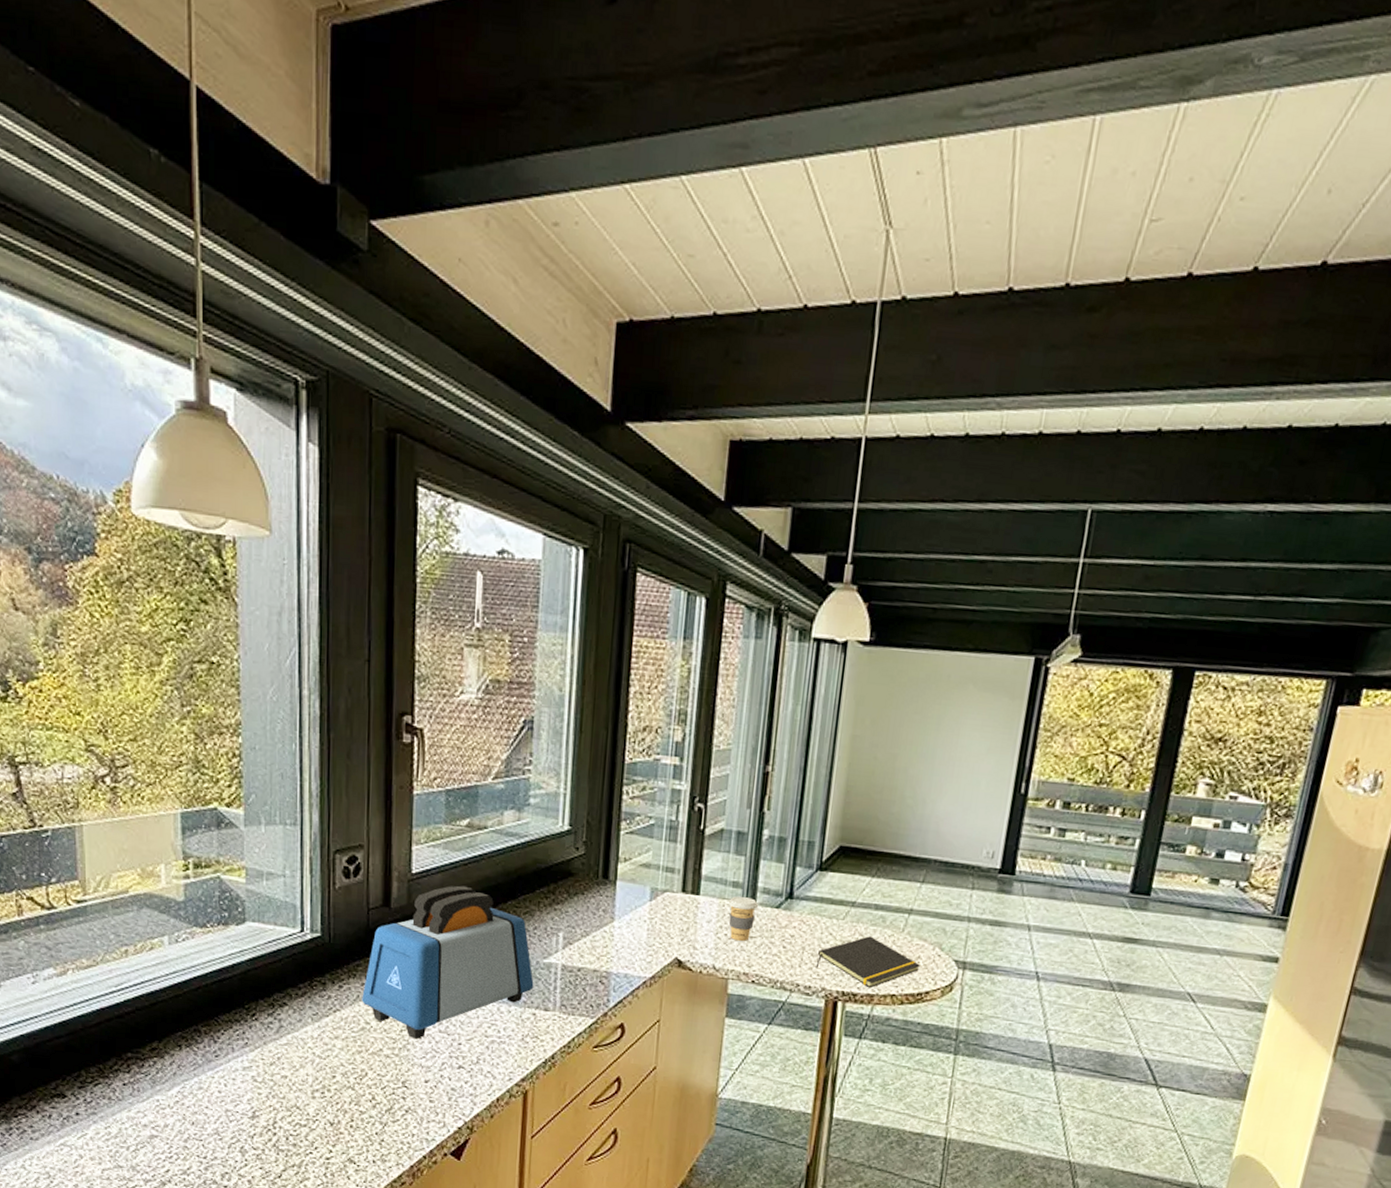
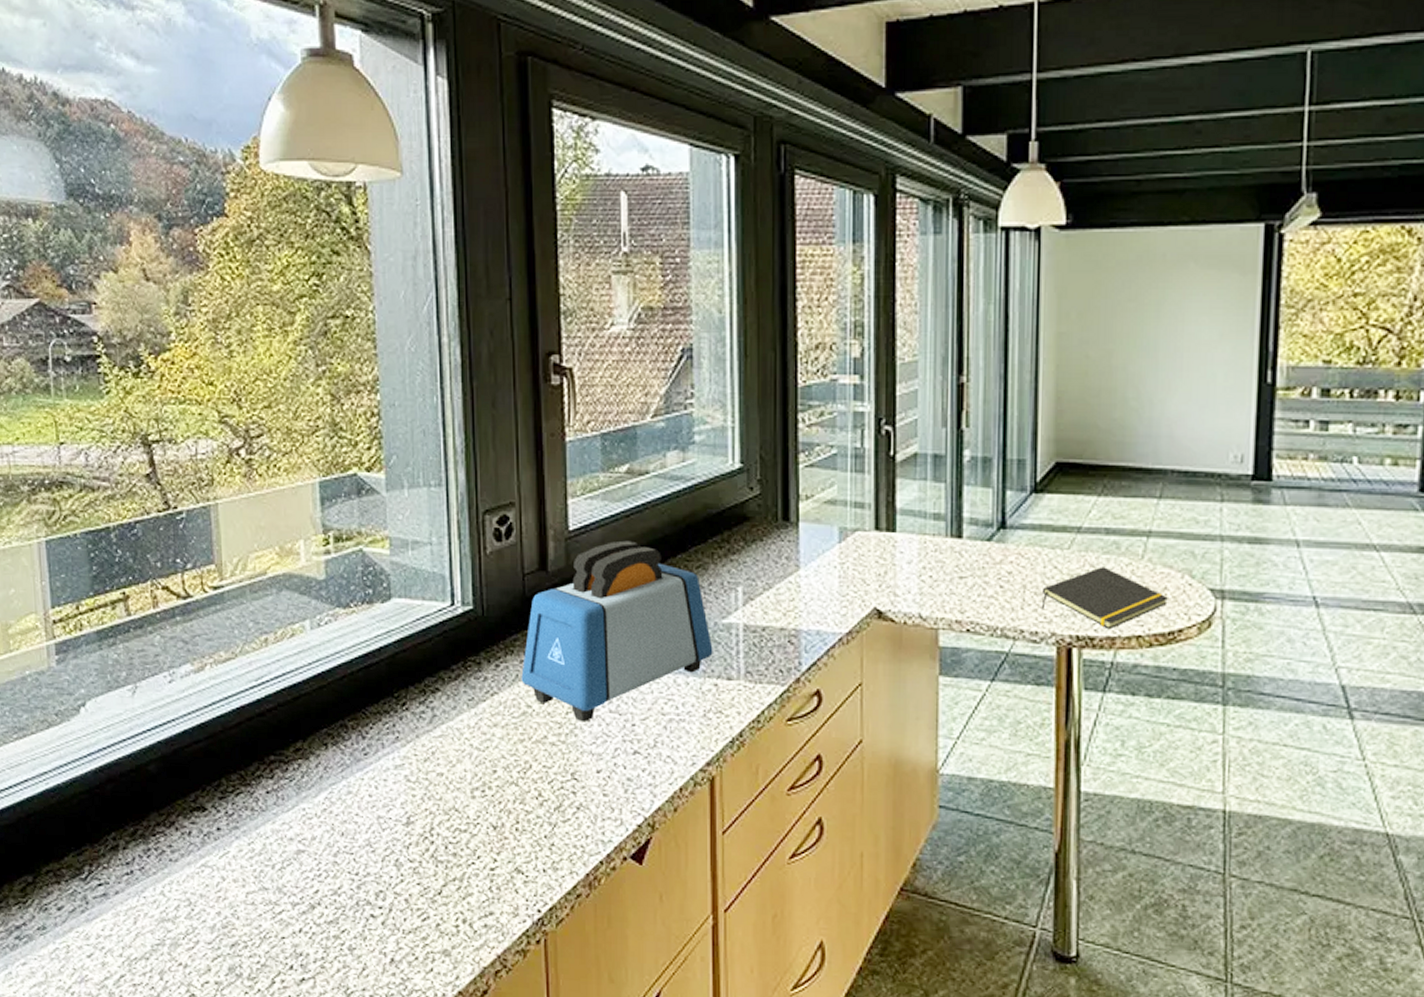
coffee cup: present [728,896,759,941] -> none [930,531,967,583]

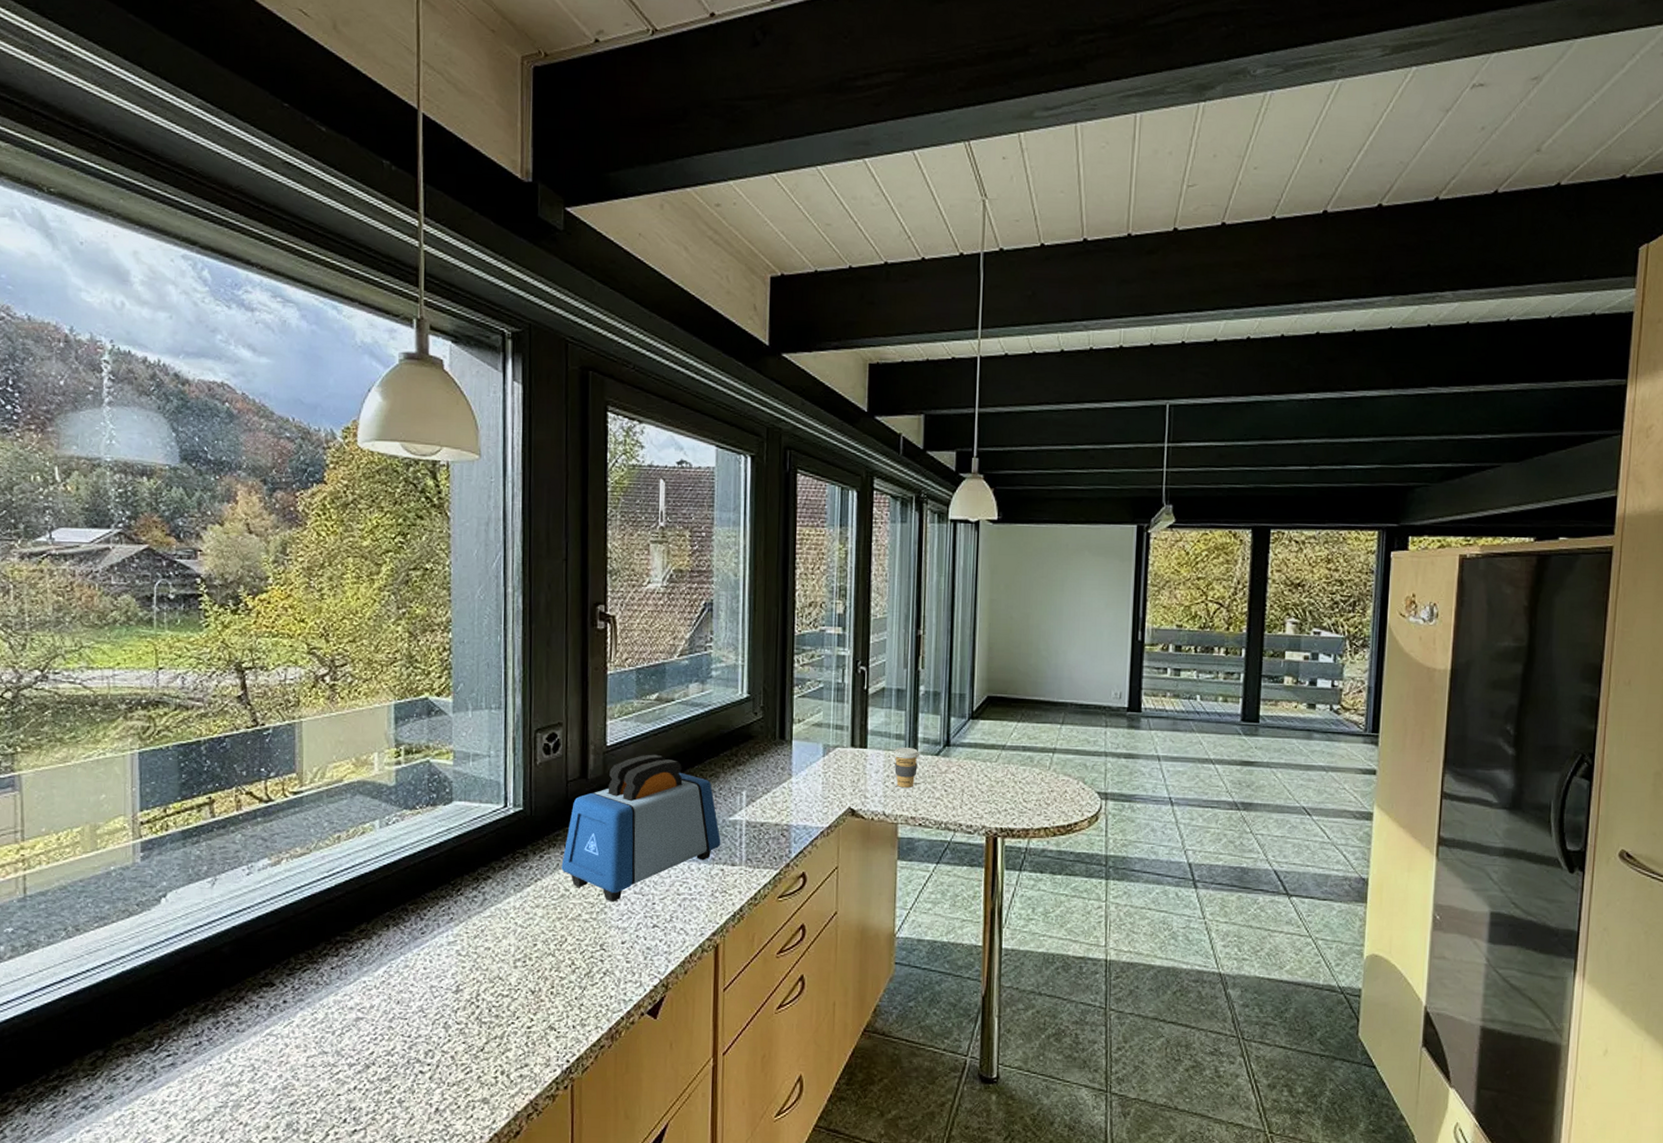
coffee cup: none [930,531,967,583] -> present [893,747,920,788]
notepad: present [1041,567,1168,630] -> none [975,775,1067,823]

